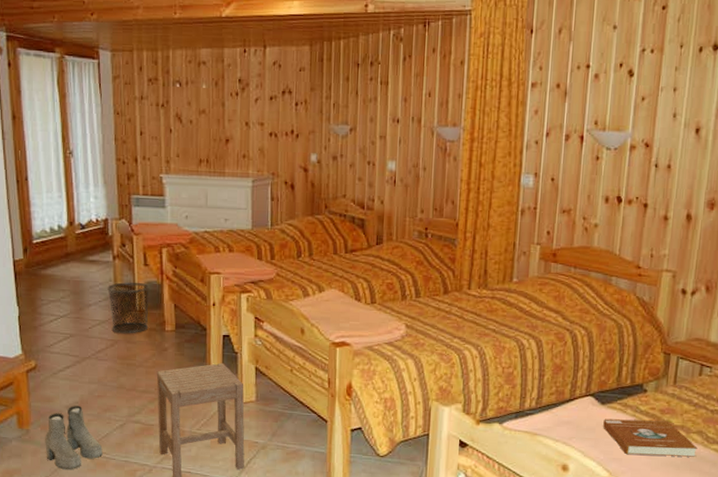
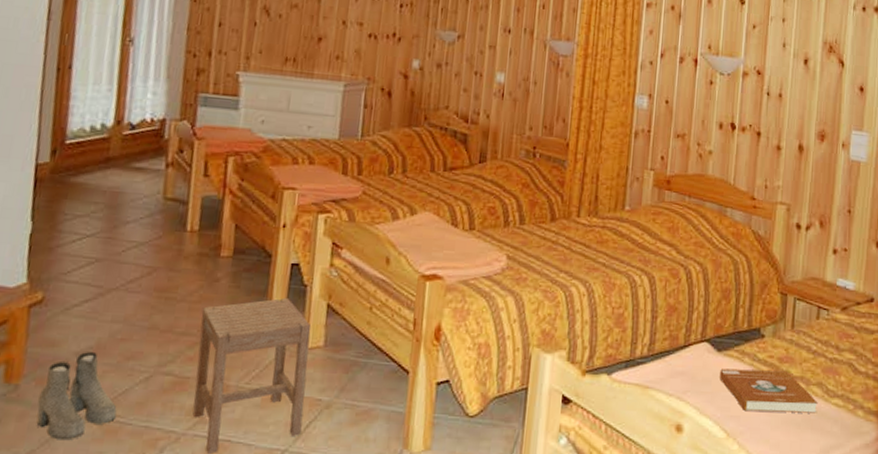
waste bin: present [106,282,150,334] -> none [151,195,207,260]

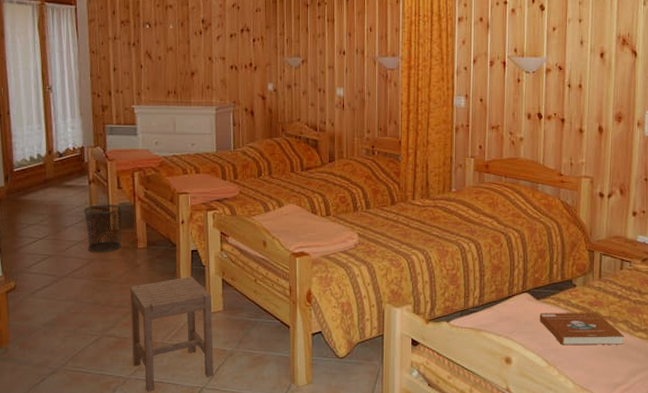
boots: present [37,352,117,439] -> none [22,323,79,385]
waste bin: none [151,195,207,260] -> present [82,204,123,253]

